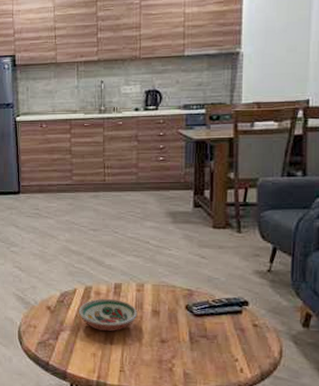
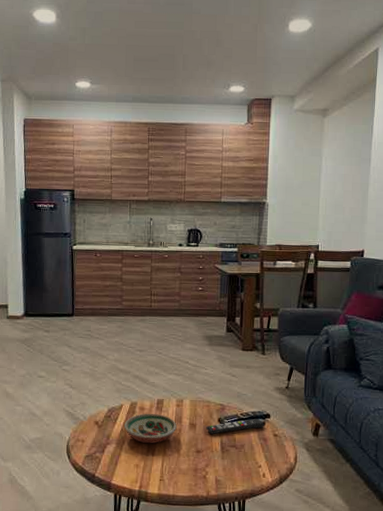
remote control: none [171,306,243,323] -> present [206,418,265,434]

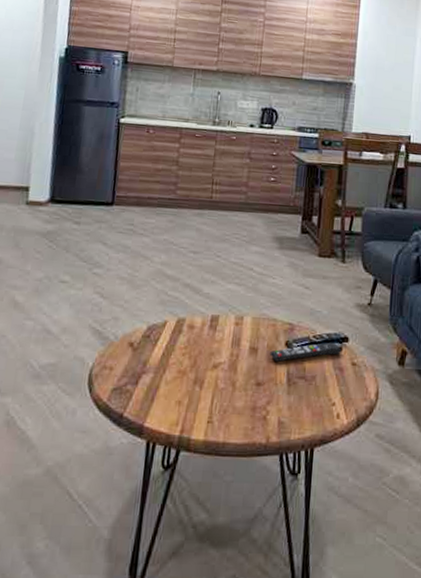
decorative bowl: present [124,414,177,443] -> none [167,333,234,373]

